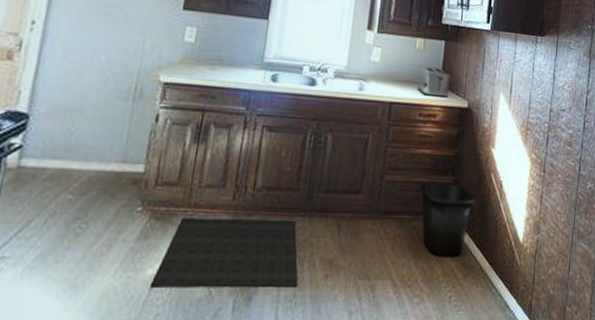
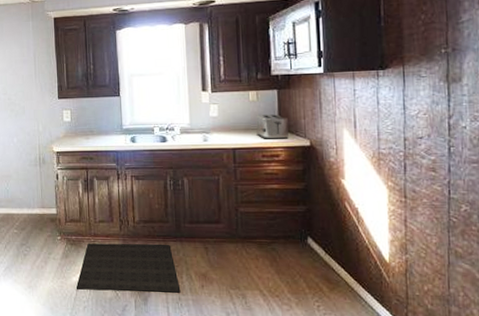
waste bin: present [419,182,476,256] -> none [273,212,331,273]

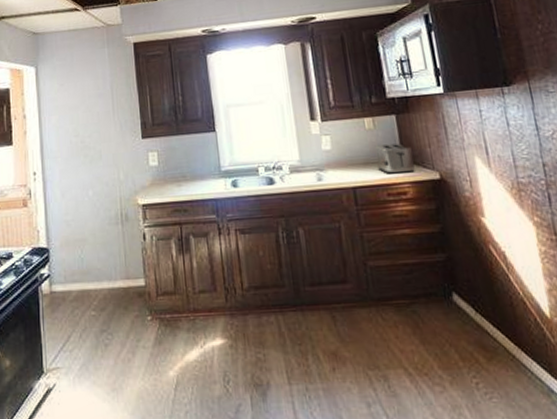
doormat: present [76,243,181,293] -> none [174,317,308,388]

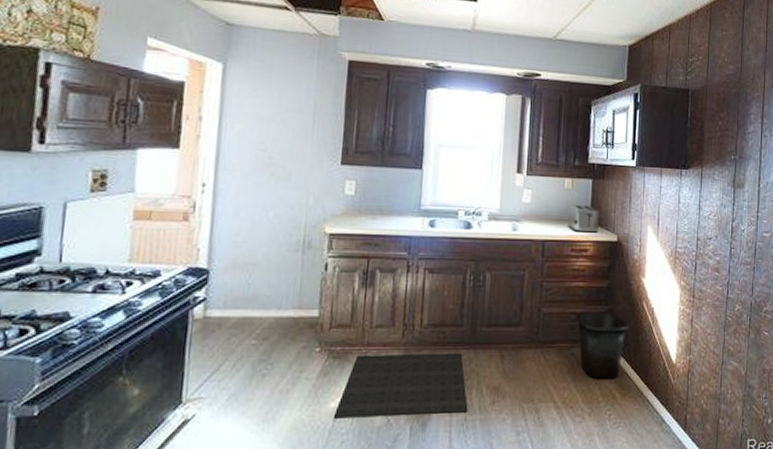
doormat: none [174,317,308,388] -> present [334,354,468,419]
waste bin: none [408,261,478,340] -> present [575,312,629,379]

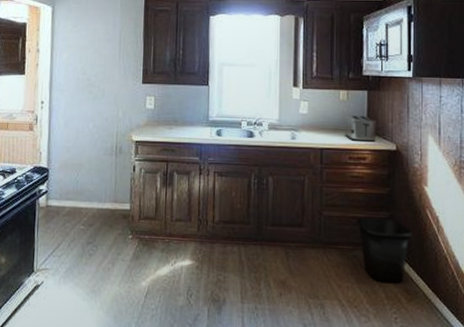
doormat: present [334,354,468,419] -> none [145,244,258,302]

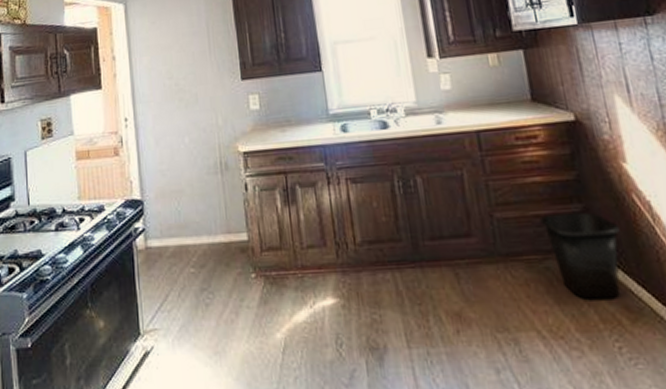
toaster: present [345,114,377,143] -> none [500,80,546,117]

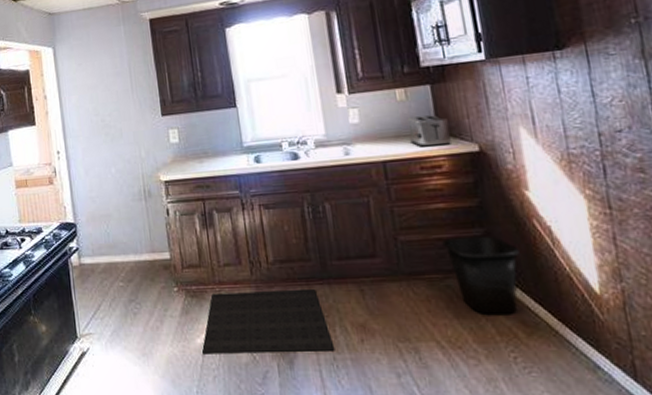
doormat: none [282,274,429,351] -> present [202,290,335,354]
toaster: none [500,80,546,117] -> present [407,114,451,149]

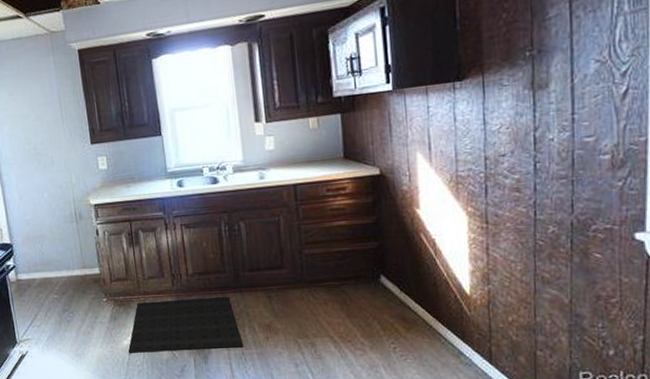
toaster: present [407,114,451,149] -> none [317,141,356,172]
waste bin: present [442,236,519,314] -> none [341,248,406,314]

